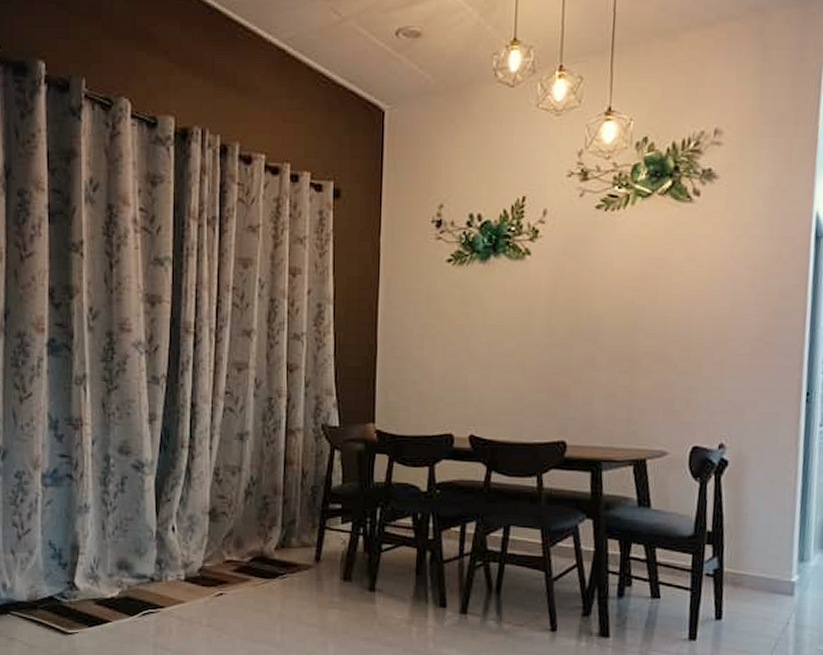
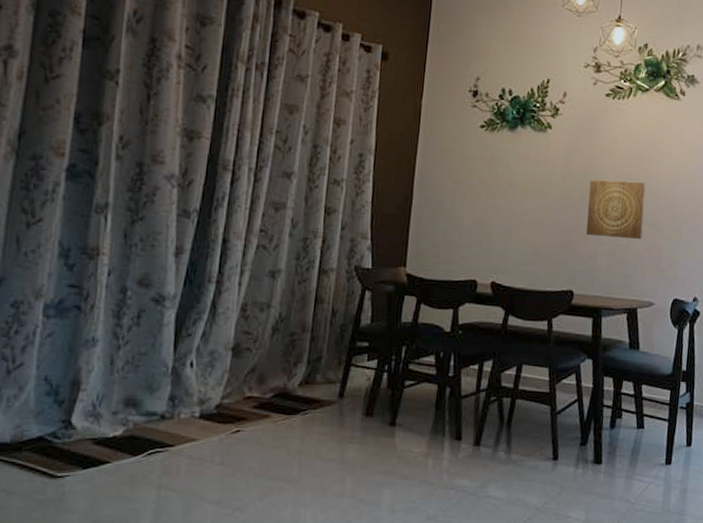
wall art: none [578,307,652,378] -> present [586,179,646,240]

